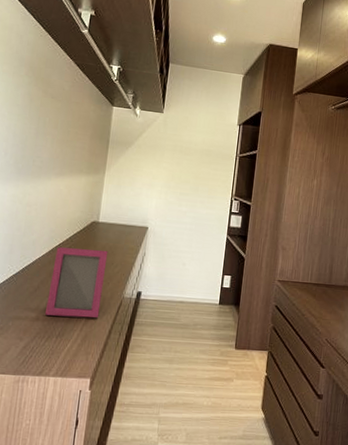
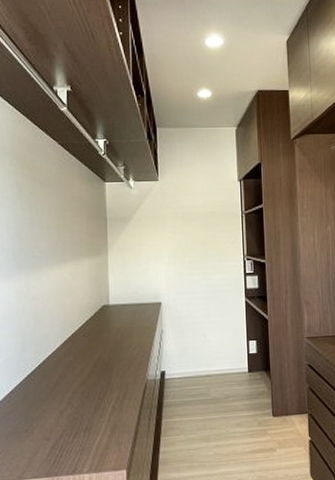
picture frame: present [44,247,108,318] -> none [68,333,125,410]

